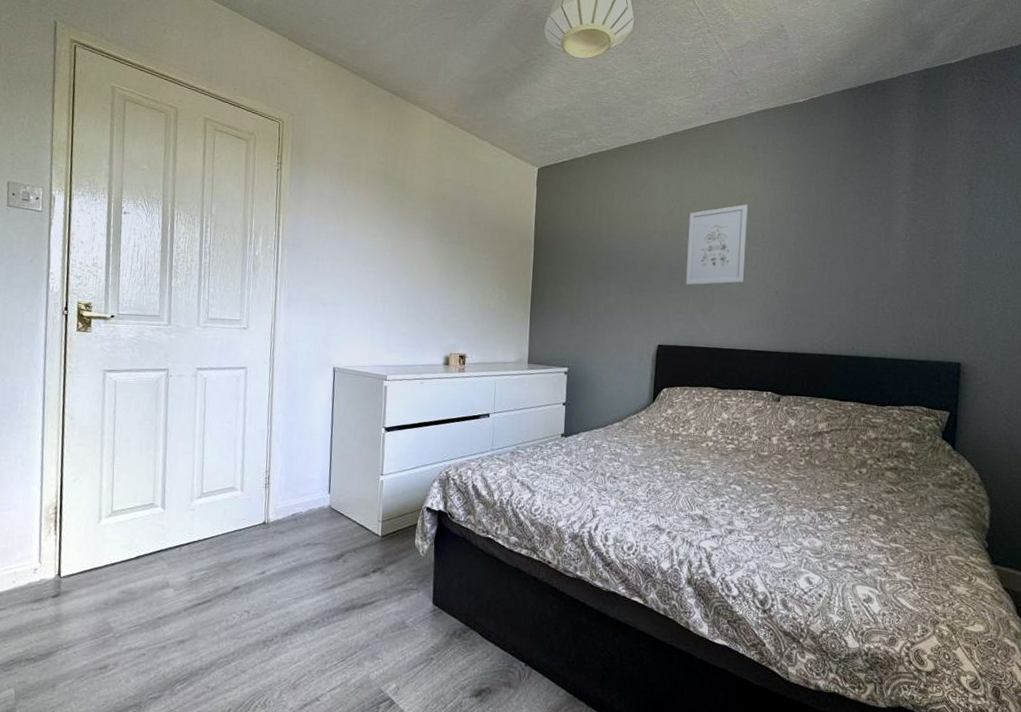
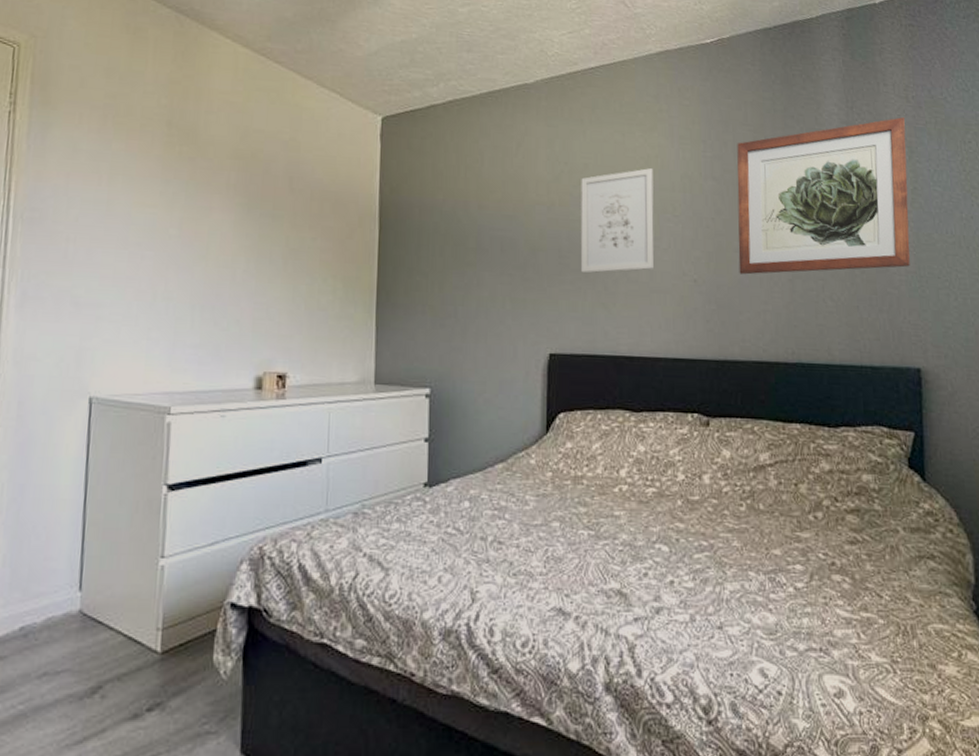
wall art: none [813,159,968,288] -> present [737,117,910,275]

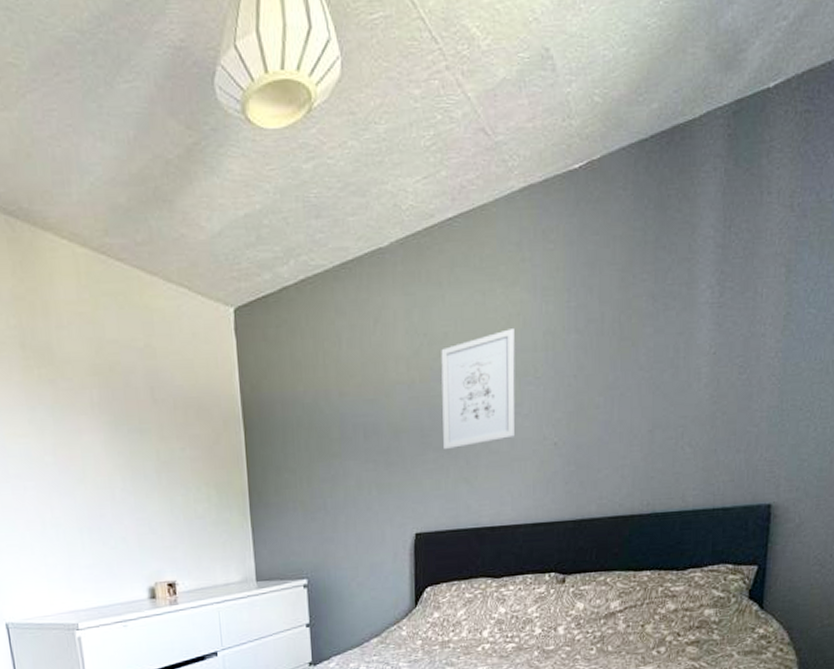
wall art: present [737,117,910,275] -> none [599,231,786,432]

